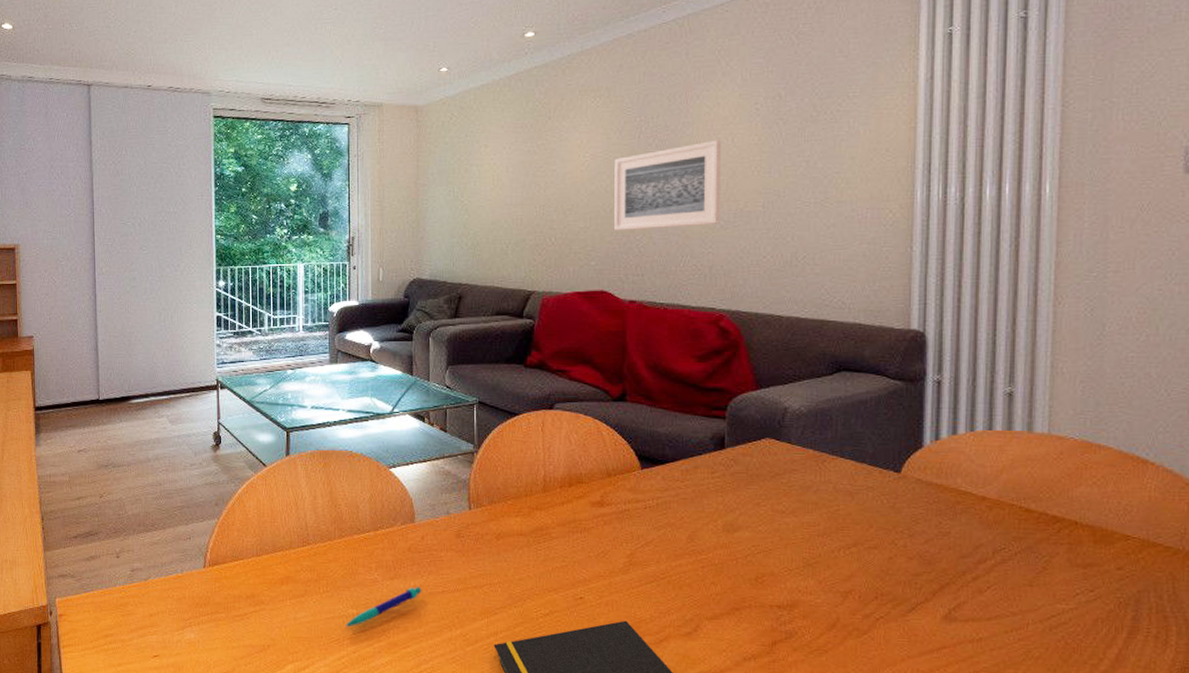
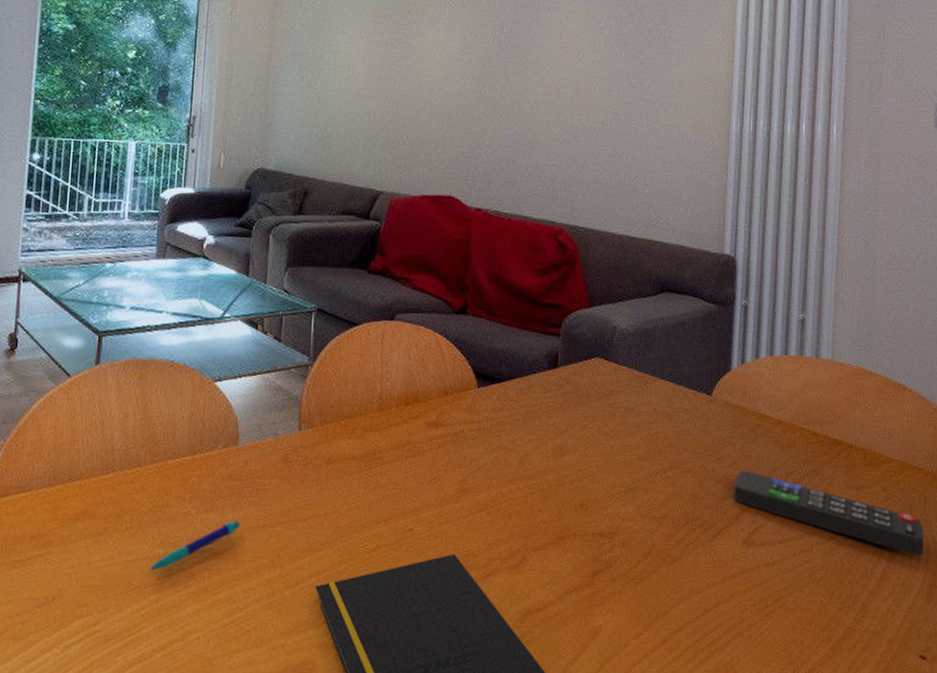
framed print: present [614,139,721,231] -> none [465,52,568,137]
remote control: none [929,547,1174,638] -> present [733,471,925,557]

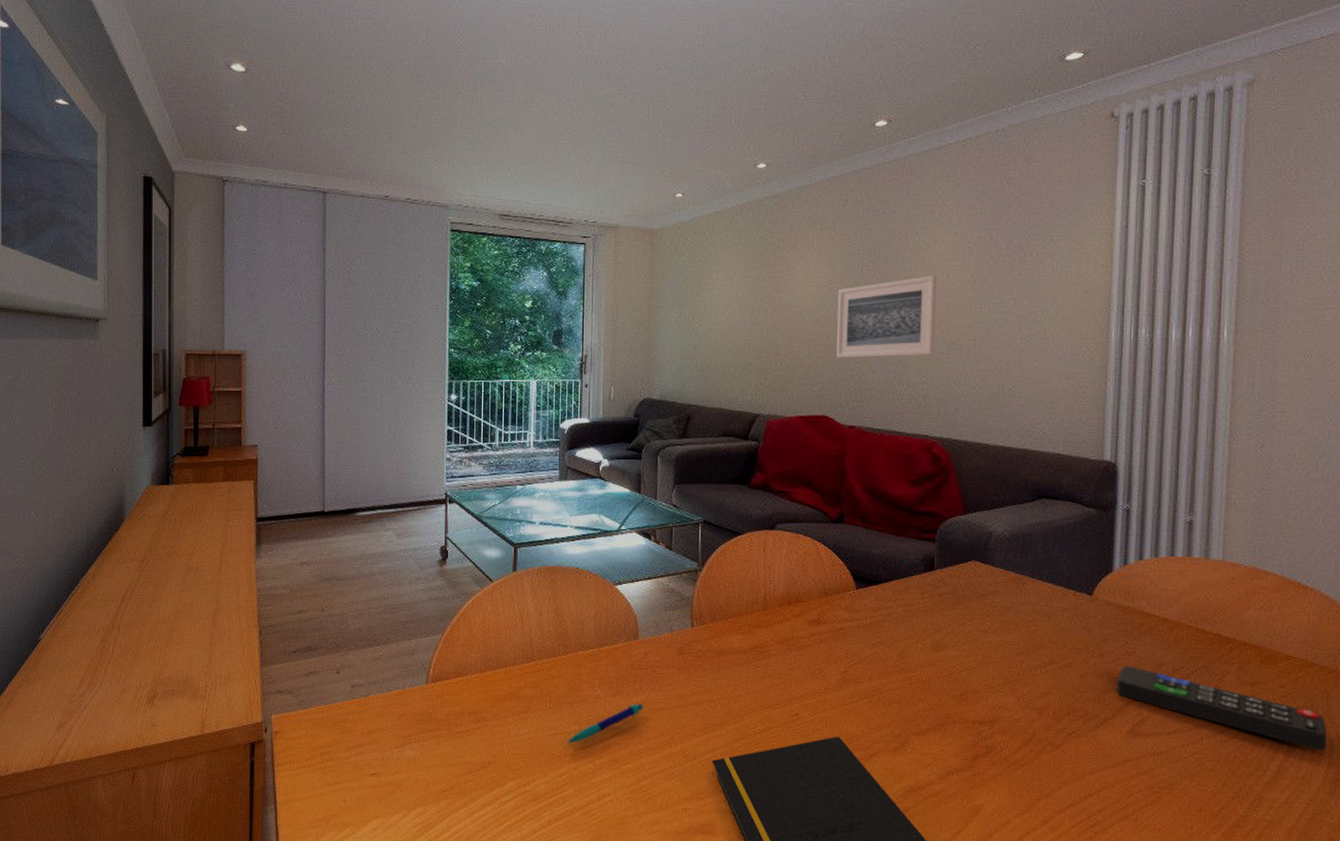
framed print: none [465,52,568,137] -> present [837,275,937,359]

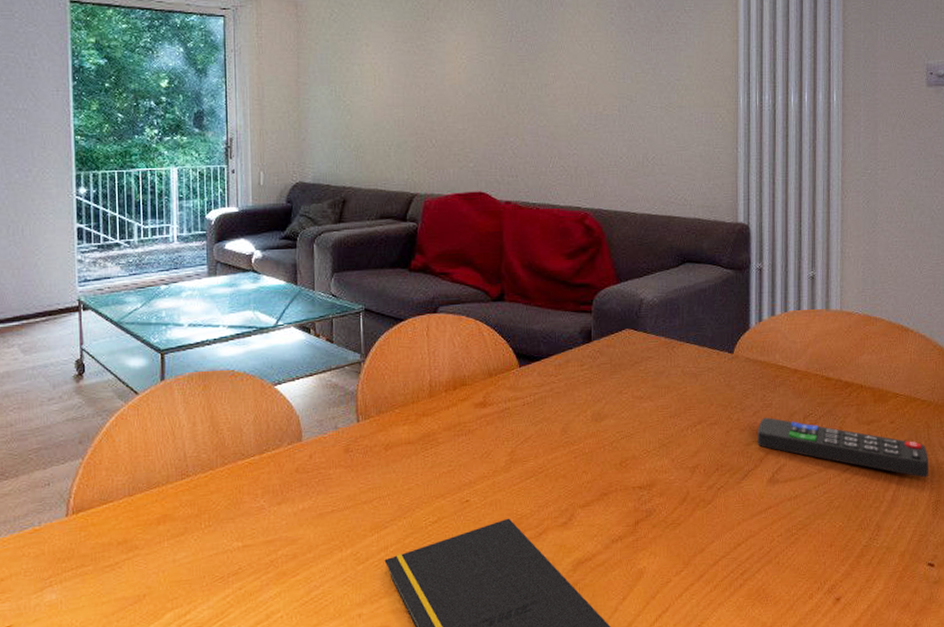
pen: present [567,703,644,744] -> none [230,509,311,563]
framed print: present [837,275,937,359] -> none [489,46,583,133]

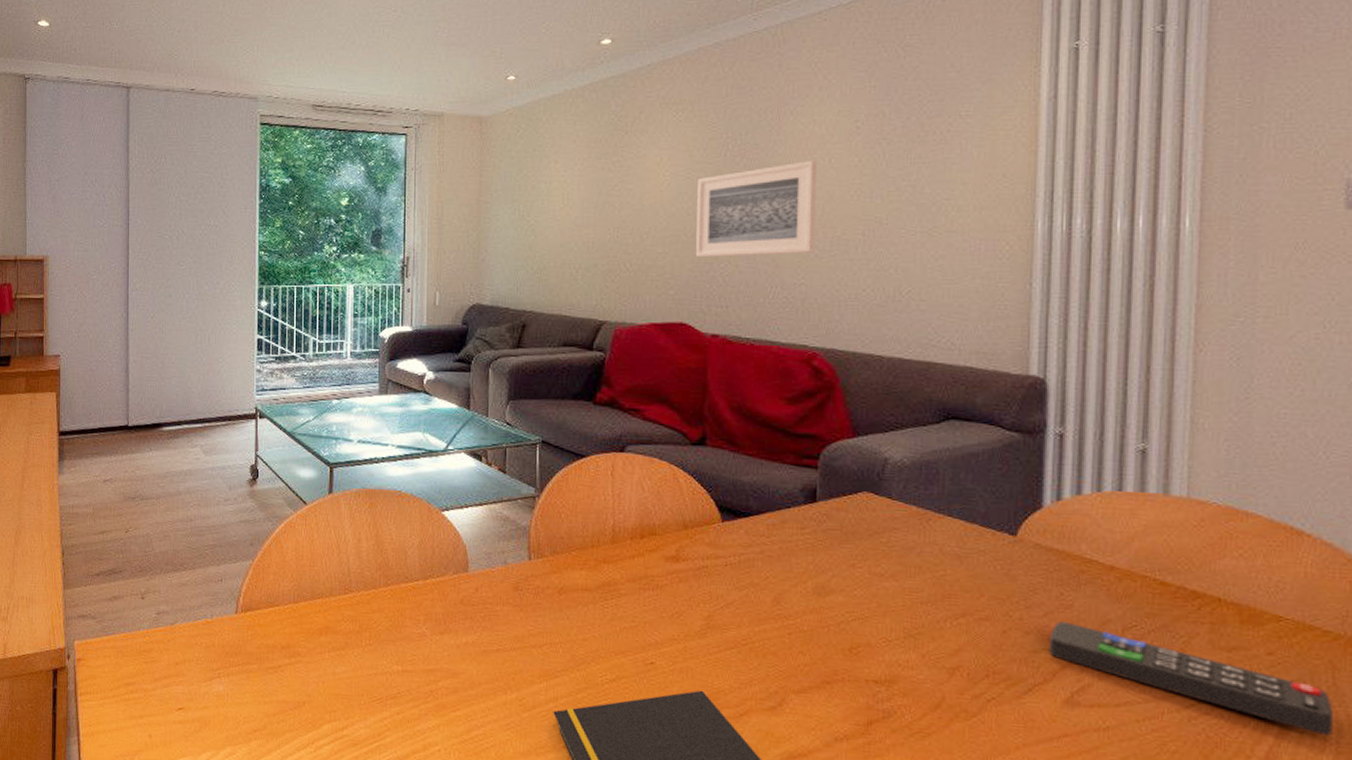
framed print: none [489,46,583,133] -> present [696,160,817,258]

